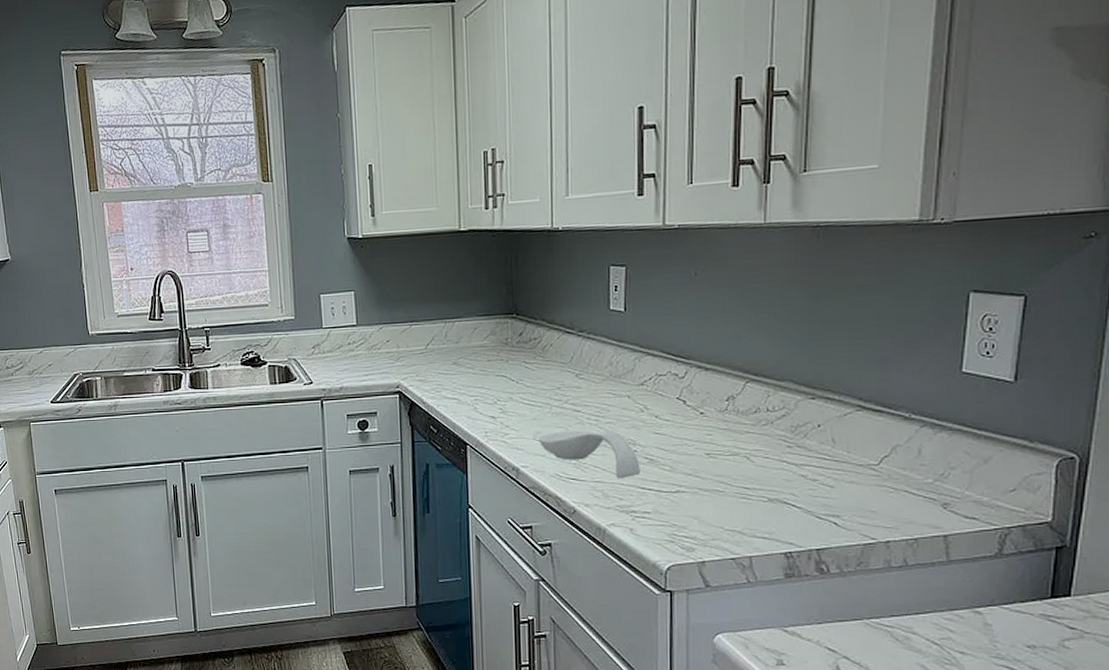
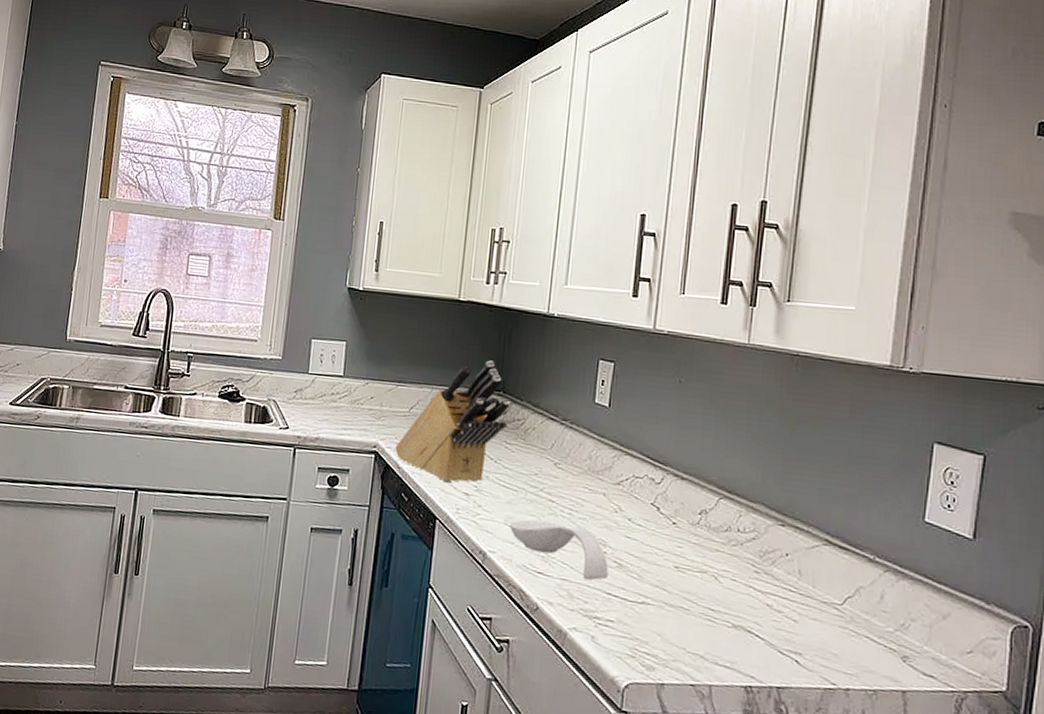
knife block: none [417,285,525,410] -> present [395,360,510,483]

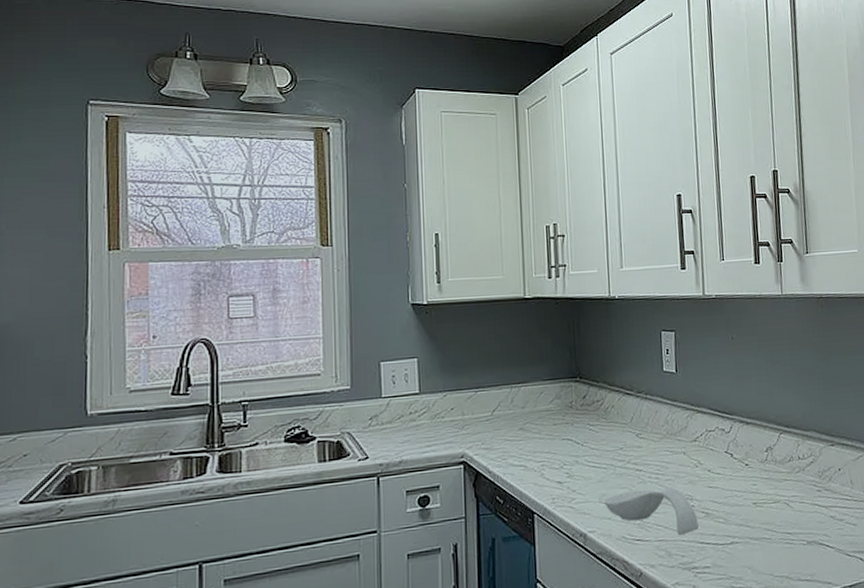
knife block: present [395,360,510,483] -> none [483,350,588,476]

